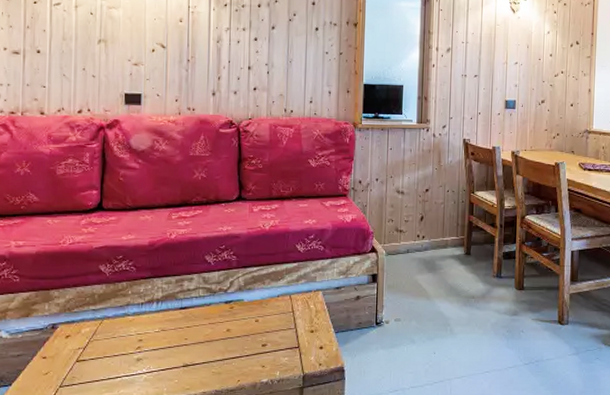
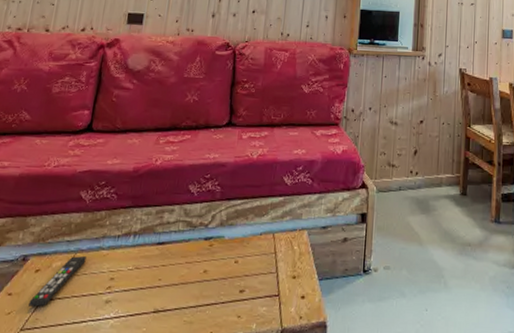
remote control: none [64,322,113,367] -> present [29,256,86,307]

